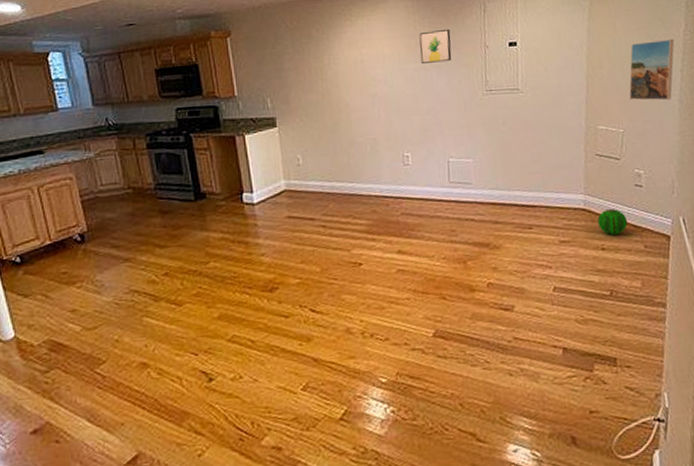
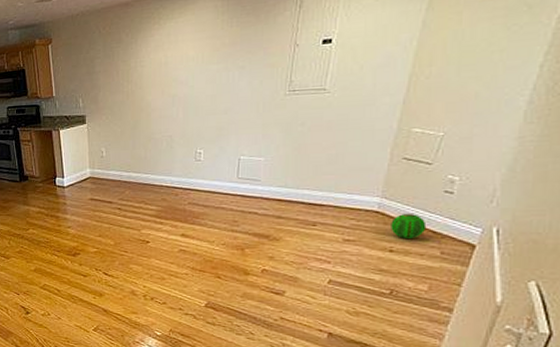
wall art: present [419,28,452,64] -> none [224,27,259,64]
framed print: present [629,38,675,101] -> none [460,27,541,102]

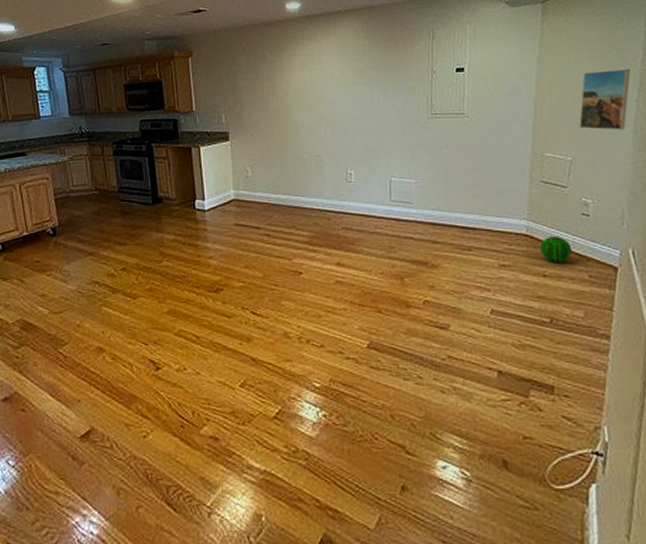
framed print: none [460,27,541,102] -> present [579,68,631,131]

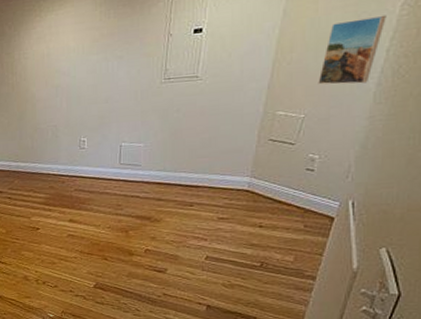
ball: present [540,235,573,262] -> none [260,190,291,214]

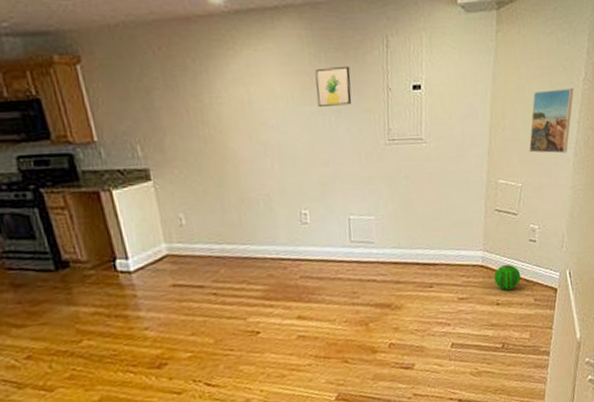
wall art: none [103,18,135,55] -> present [315,65,352,107]
ball: none [260,190,291,214] -> present [494,264,521,290]

